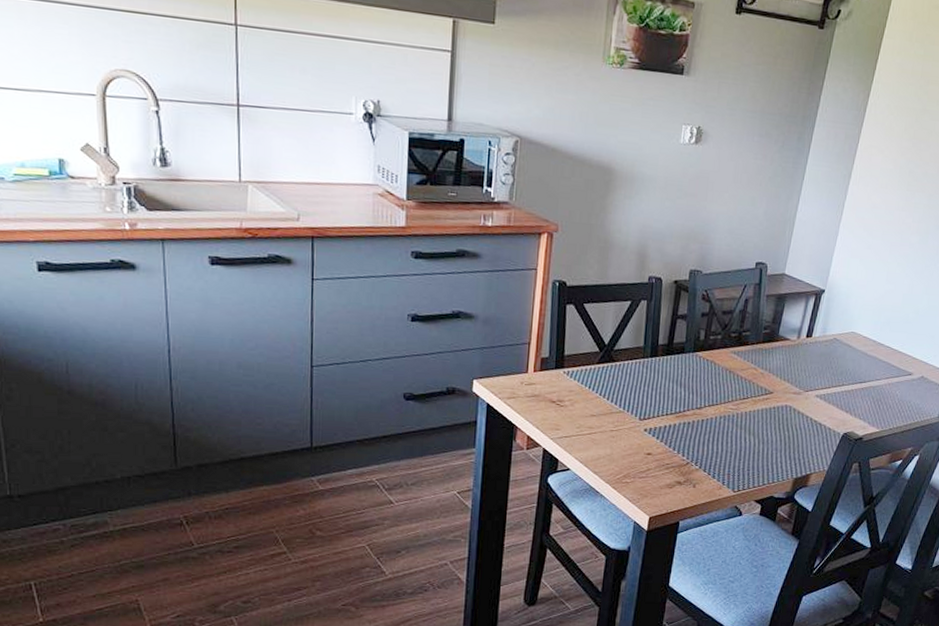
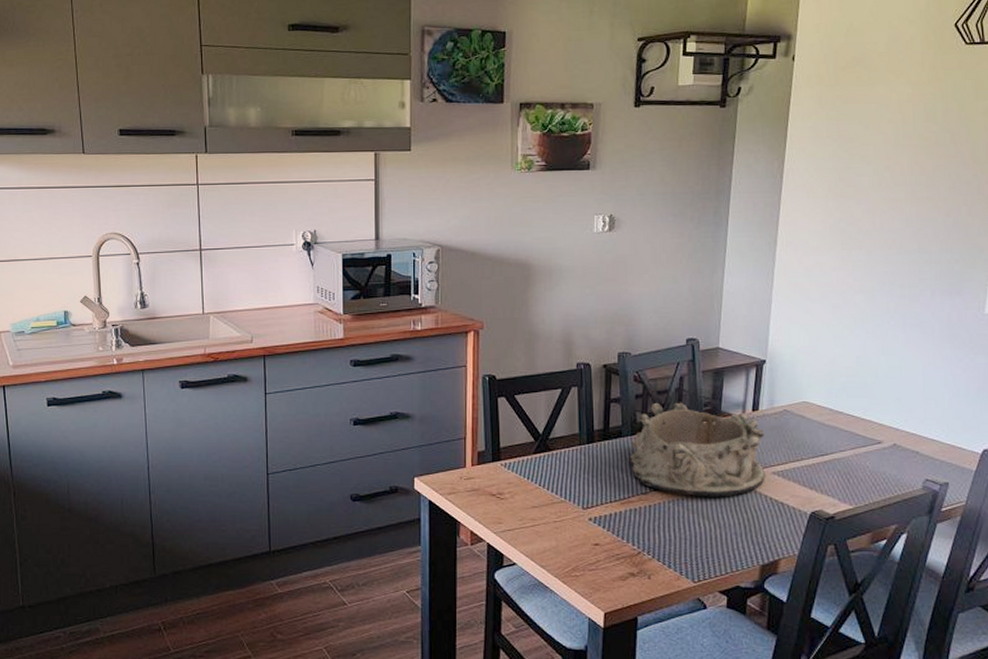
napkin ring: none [688,323,814,416] -> present [629,402,765,497]

